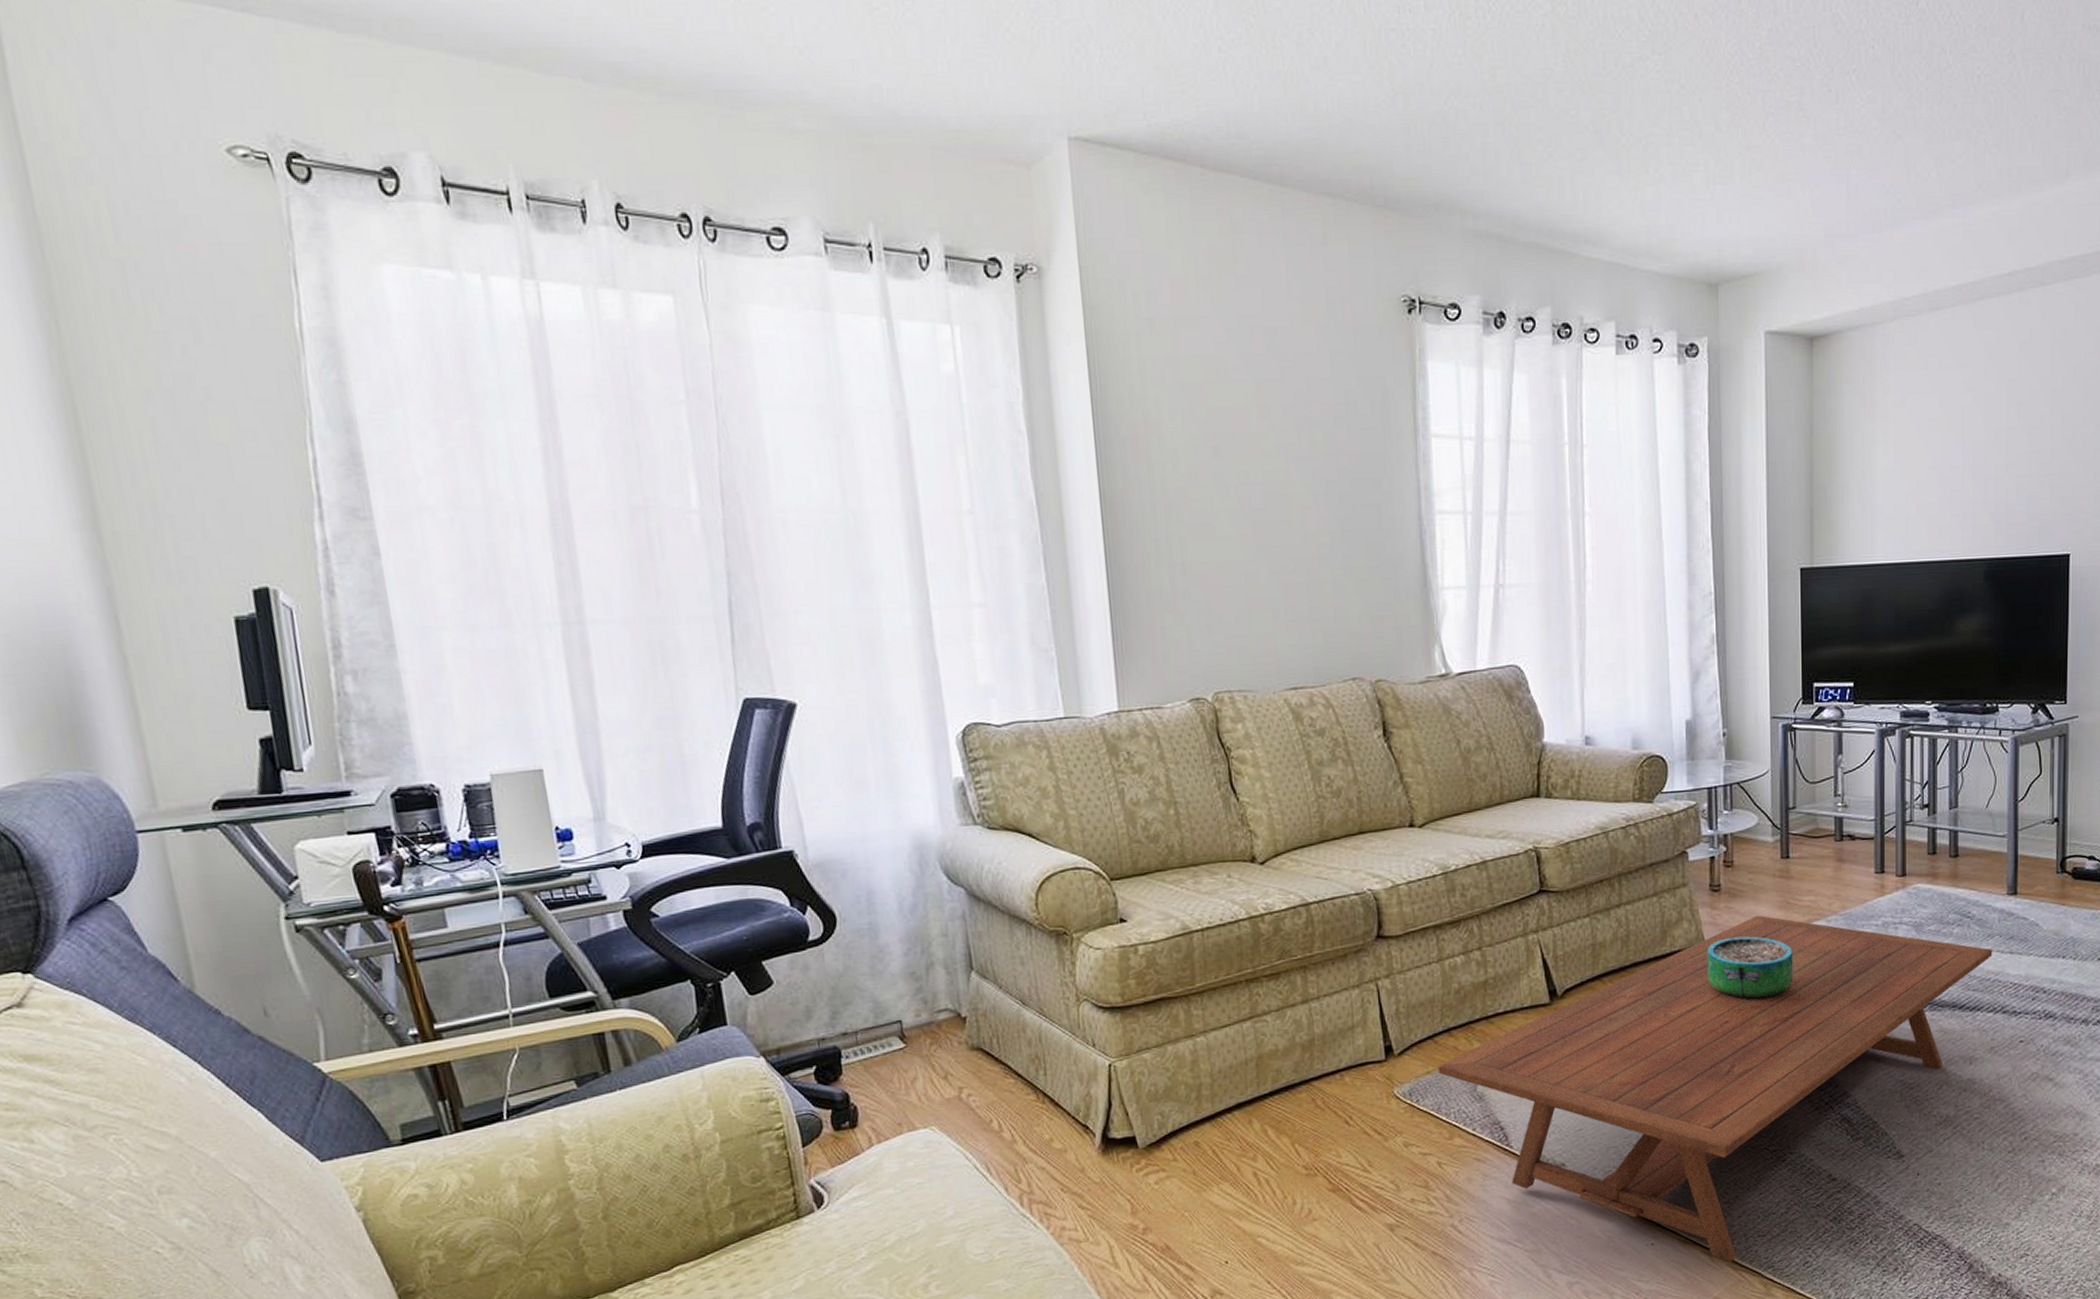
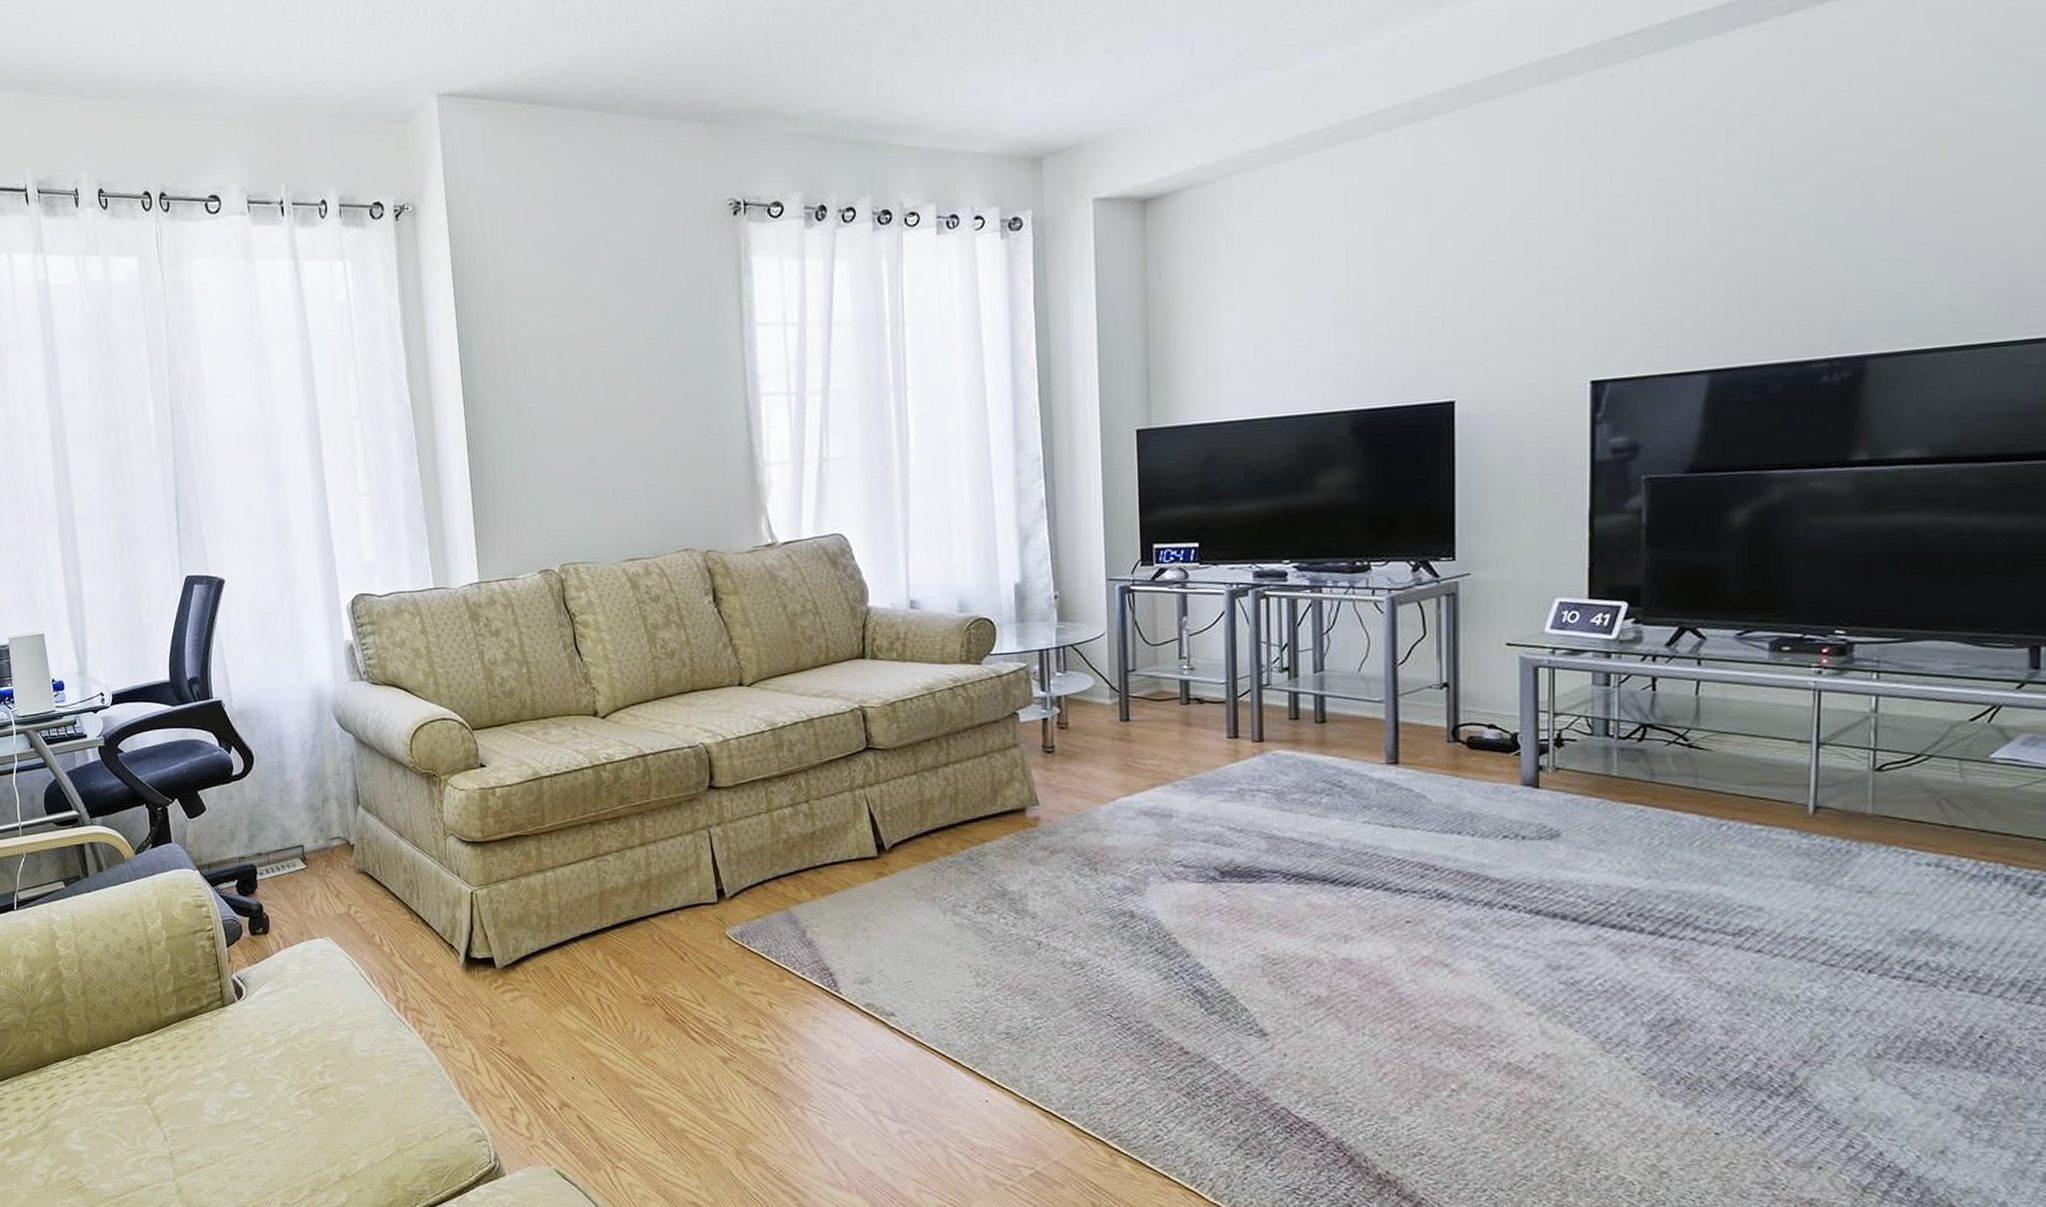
coffee table: present [1438,915,1992,1262] -> none [767,777,1370,1127]
decorative bowl: present [1707,936,1794,1000] -> none [1040,798,1137,863]

